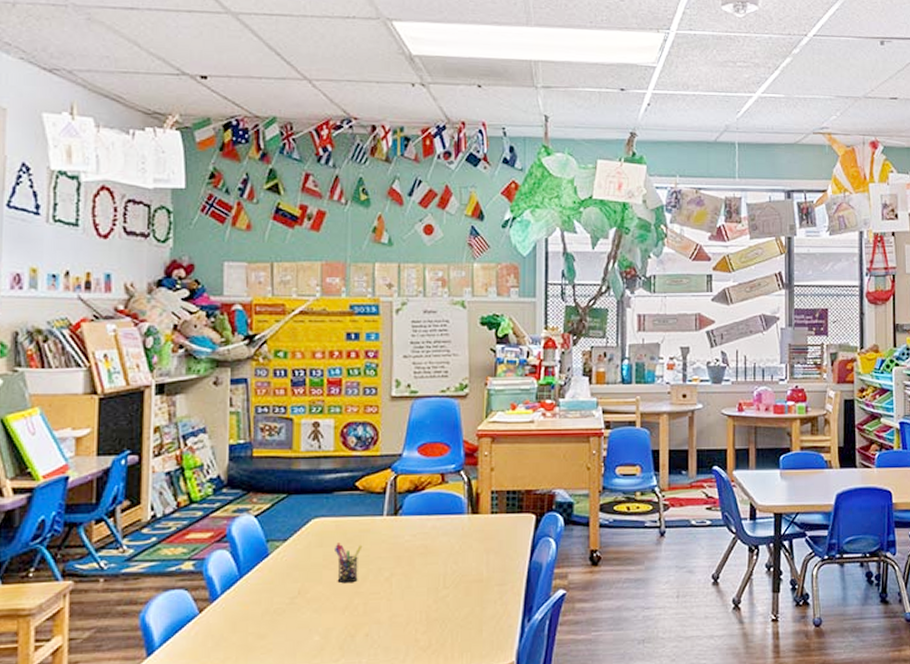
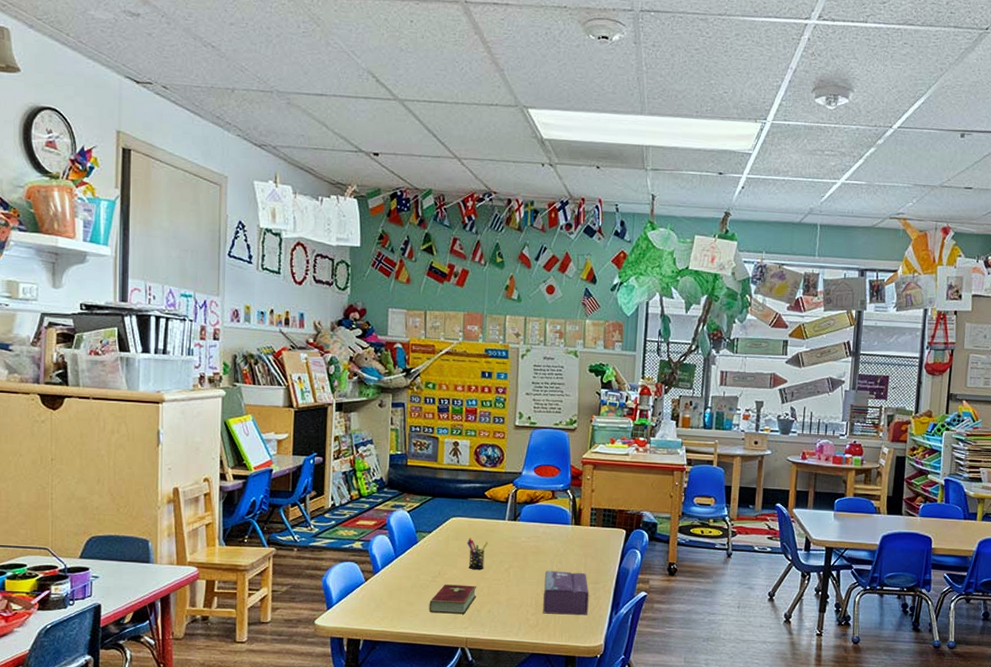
hardcover book: none [286,603,350,646] -> present [429,584,477,615]
tissue box: none [436,572,494,631] -> present [543,570,589,615]

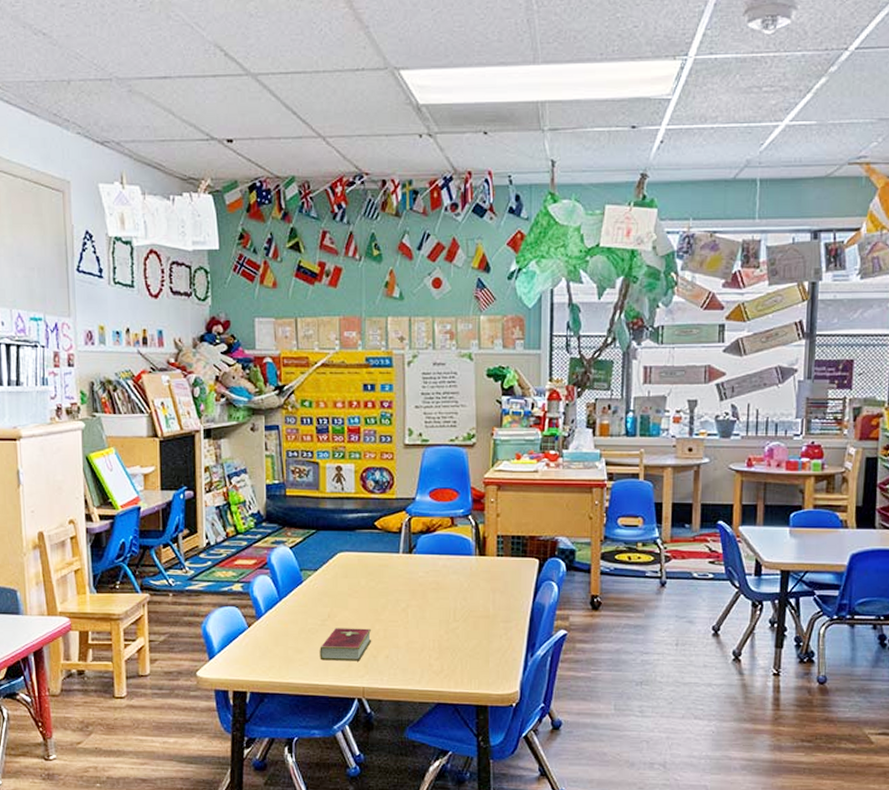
pen holder: present [467,538,489,570] -> none [358,575,382,611]
tissue box: present [543,570,589,615] -> none [448,609,500,659]

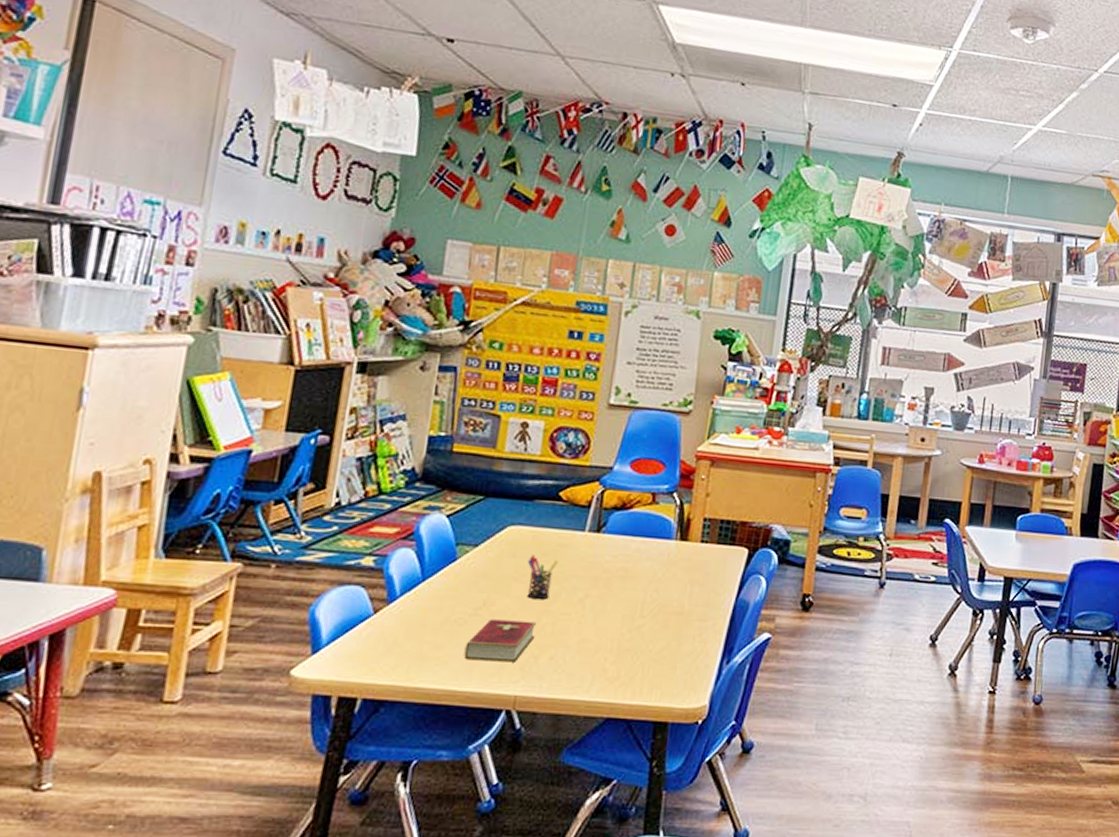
pen holder: none [358,575,382,611] -> present [527,555,559,600]

